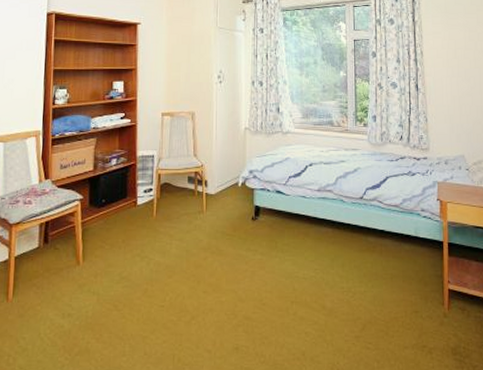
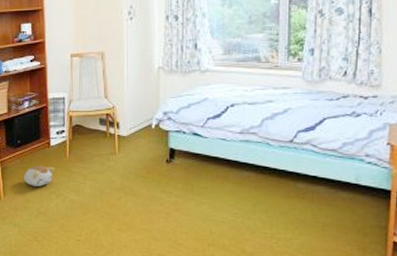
plush toy: none [107,225,141,248] -> present [24,165,56,186]

